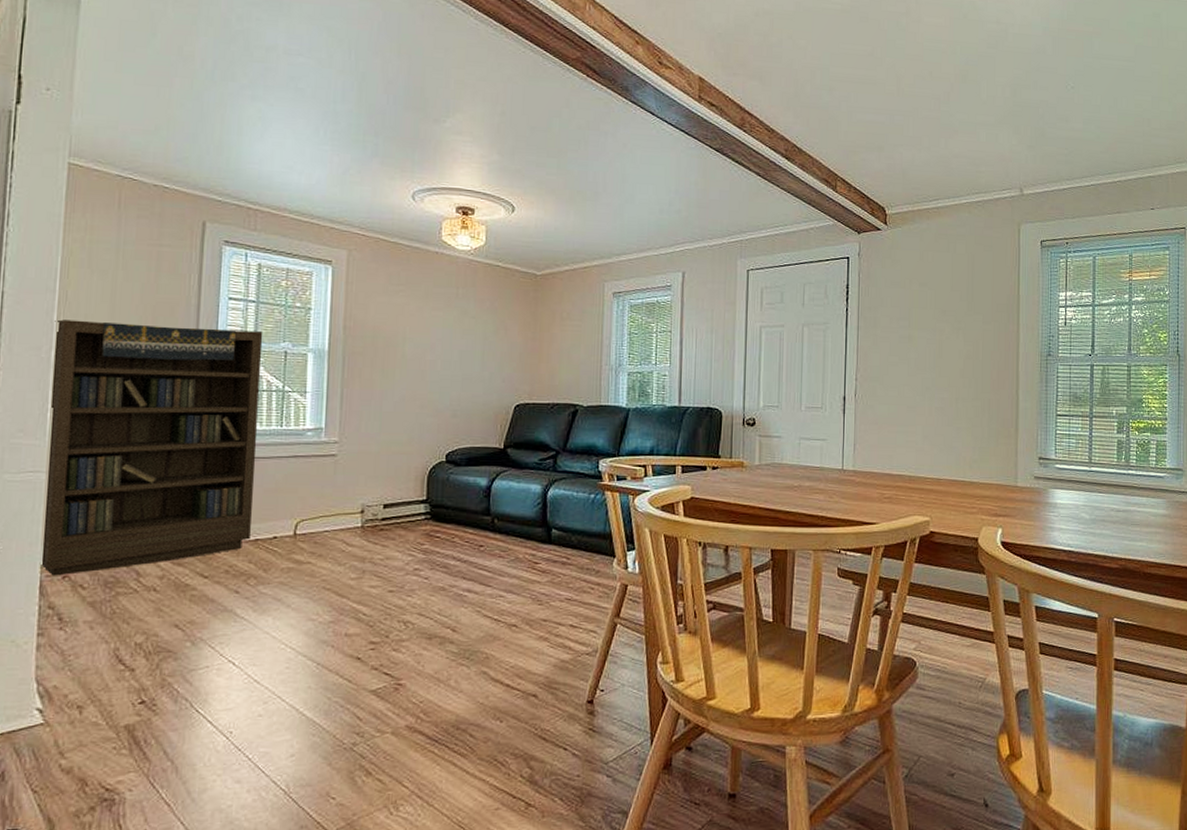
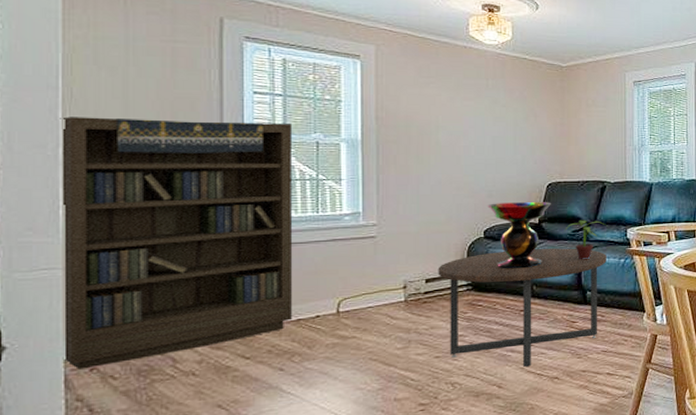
coffee table: none [396,476,575,610] -> present [438,248,607,367]
decorative bowl: none [450,423,518,499] -> present [486,201,551,269]
potted plant: none [530,447,578,493] -> present [564,220,608,260]

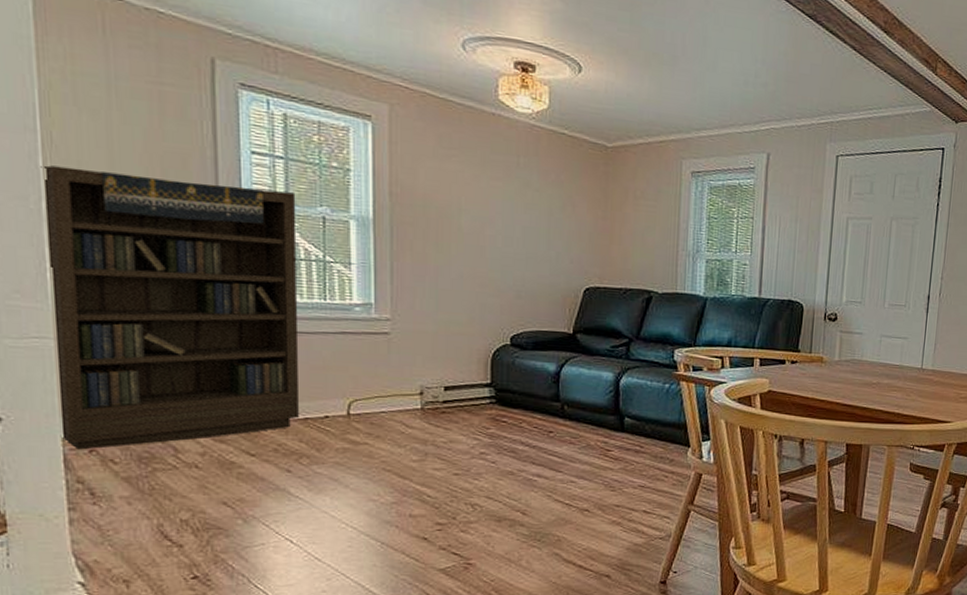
coffee table: present [438,248,607,367] -> none [458,362,649,494]
decorative bowl: present [486,201,551,269] -> none [514,305,588,385]
potted plant: present [564,220,608,260] -> none [601,334,652,381]

